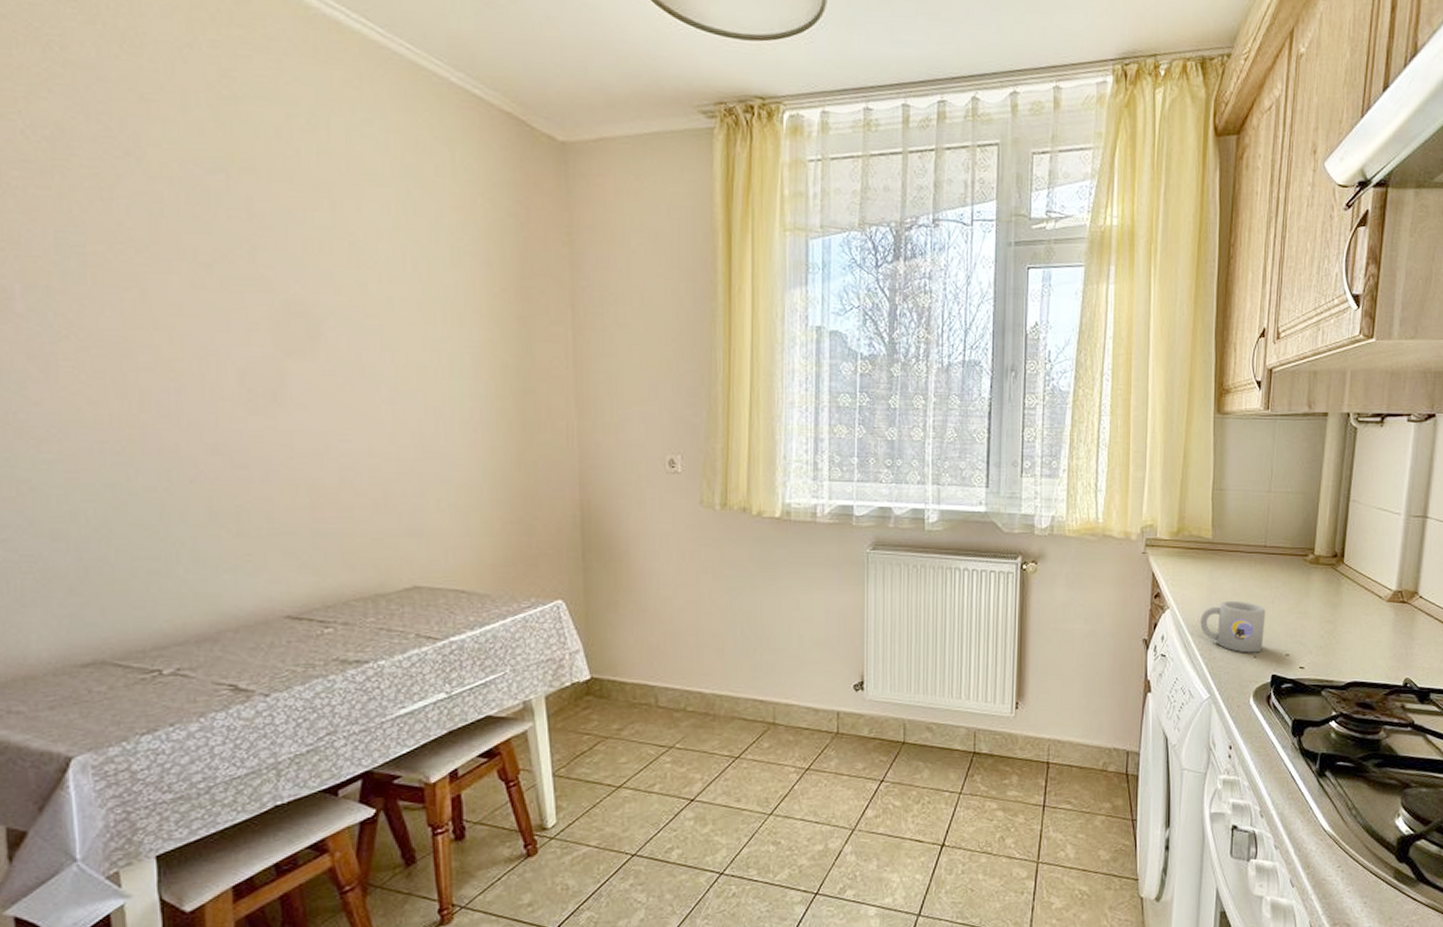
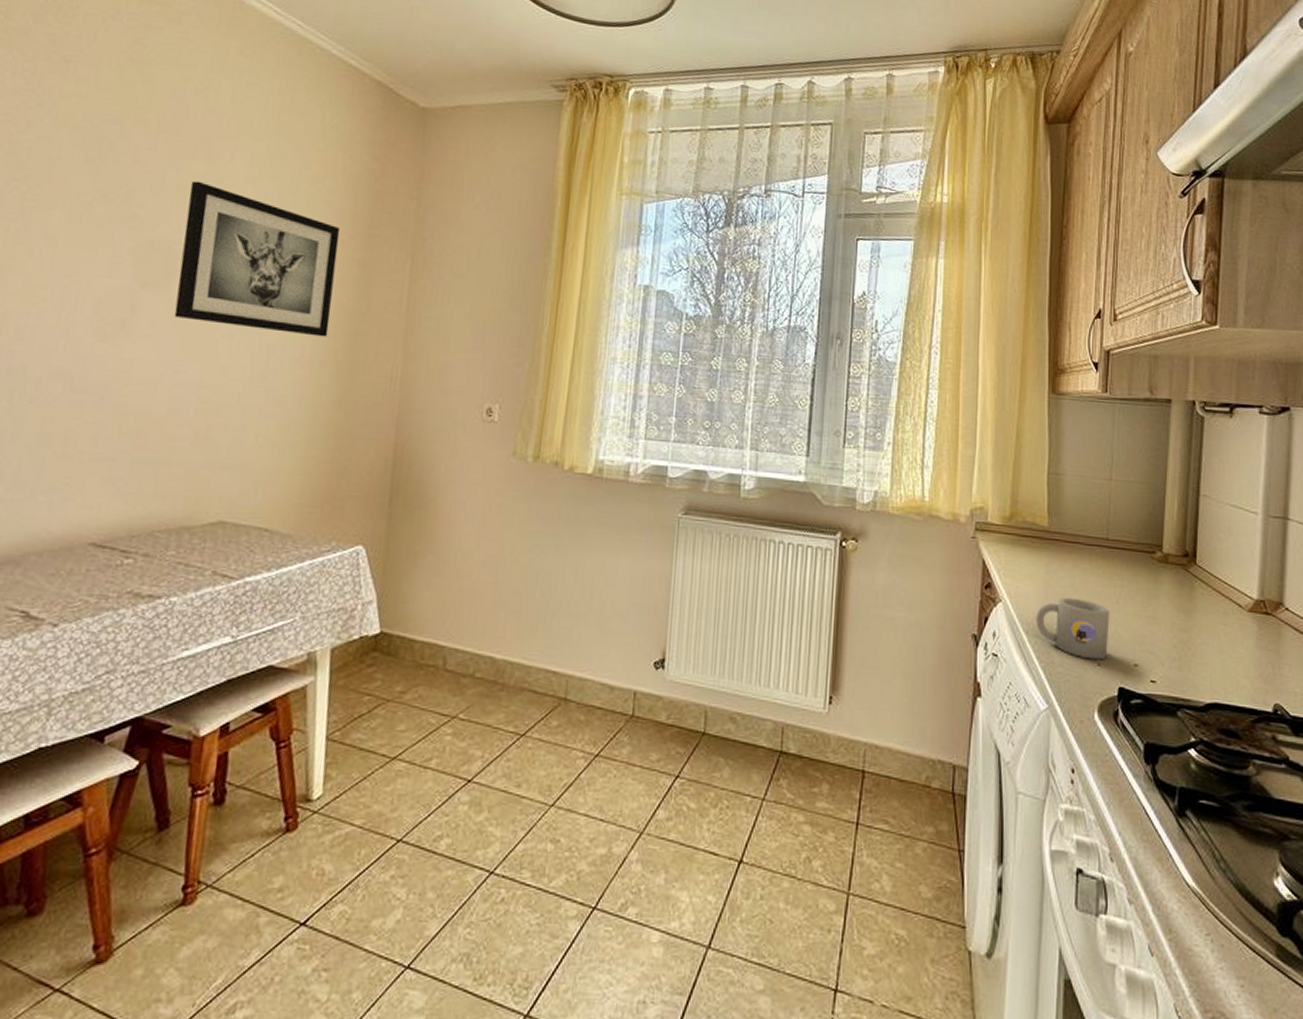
wall art: none [318,235,495,397] -> present [174,180,341,337]

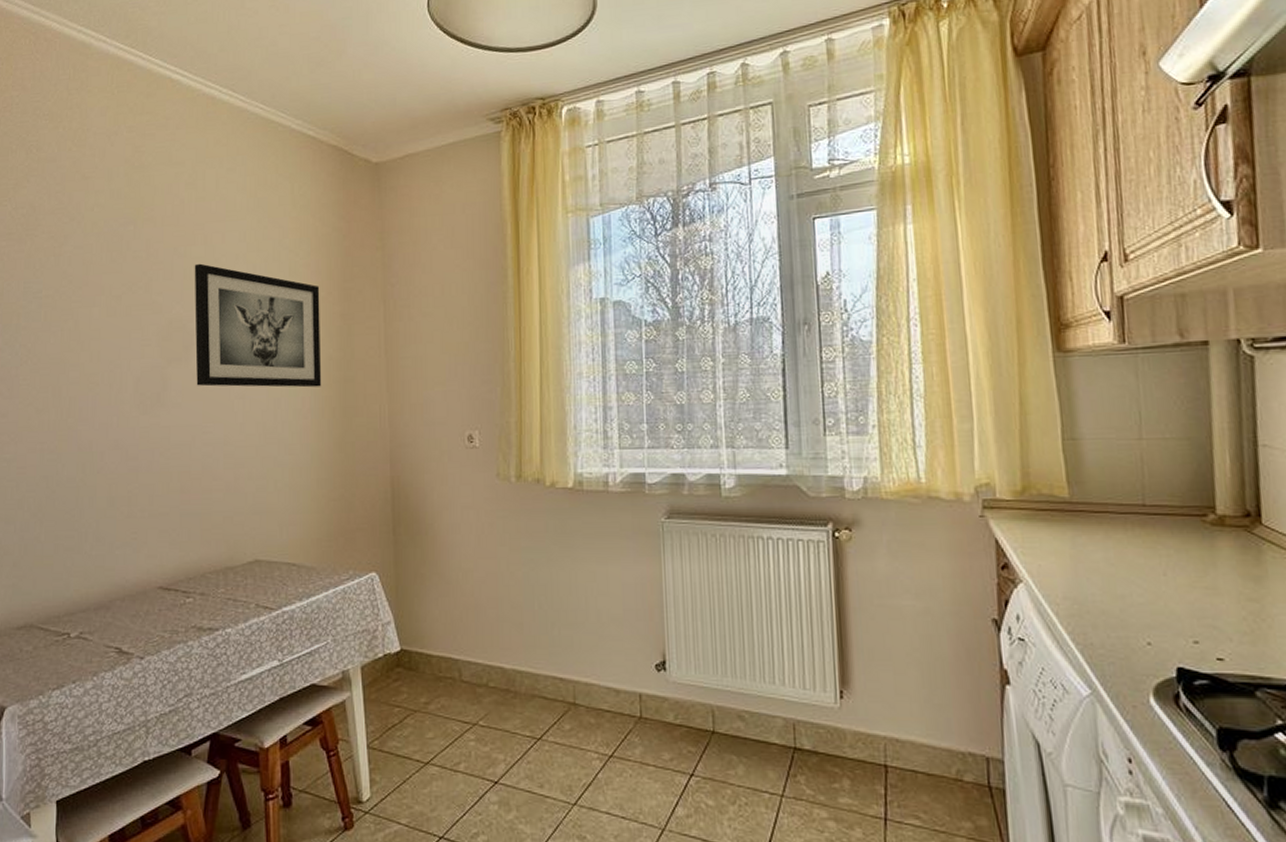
mug: present [1036,597,1110,660] -> none [1065,572,1159,639]

